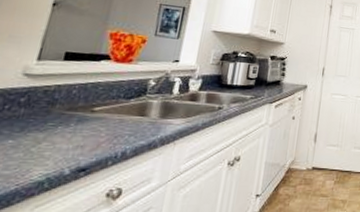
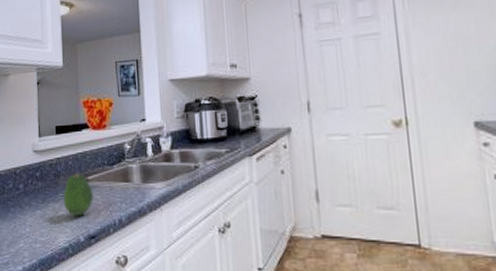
fruit: none [51,102,97,148] -> present [63,172,93,217]

